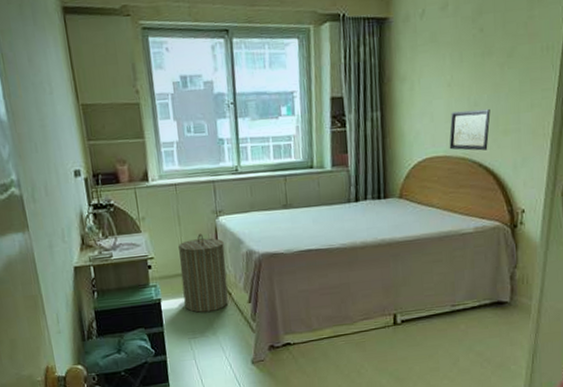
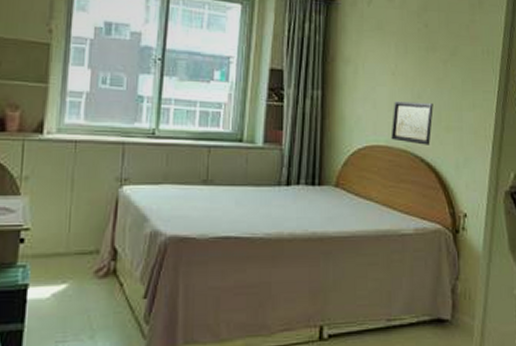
laundry hamper: present [178,233,229,313] -> none [59,204,124,307]

